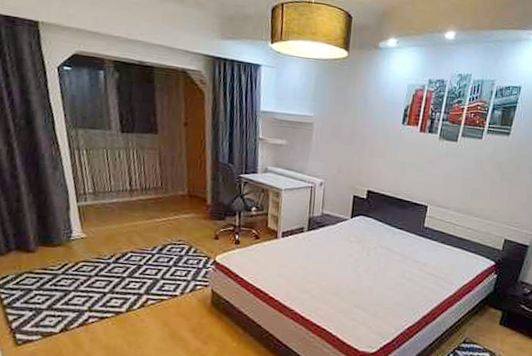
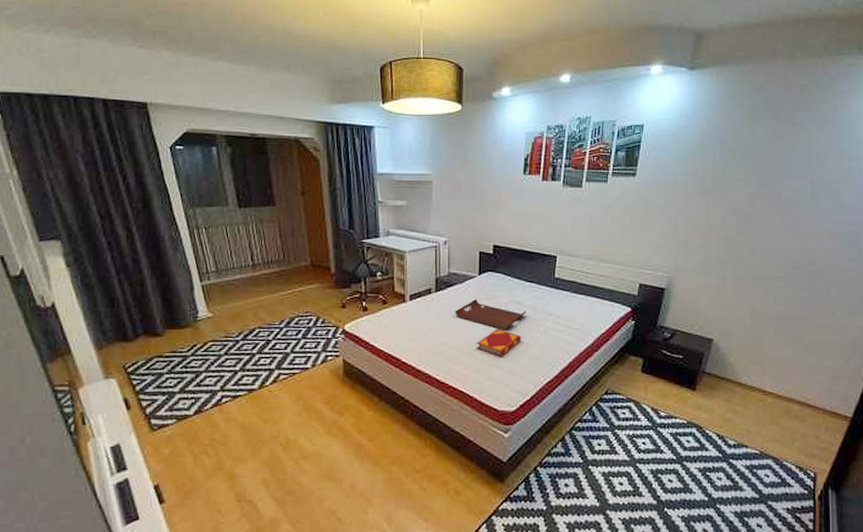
serving tray: none [324,241,394,274] -> present [455,299,527,330]
hardback book: none [343,272,387,299] -> present [477,329,521,357]

